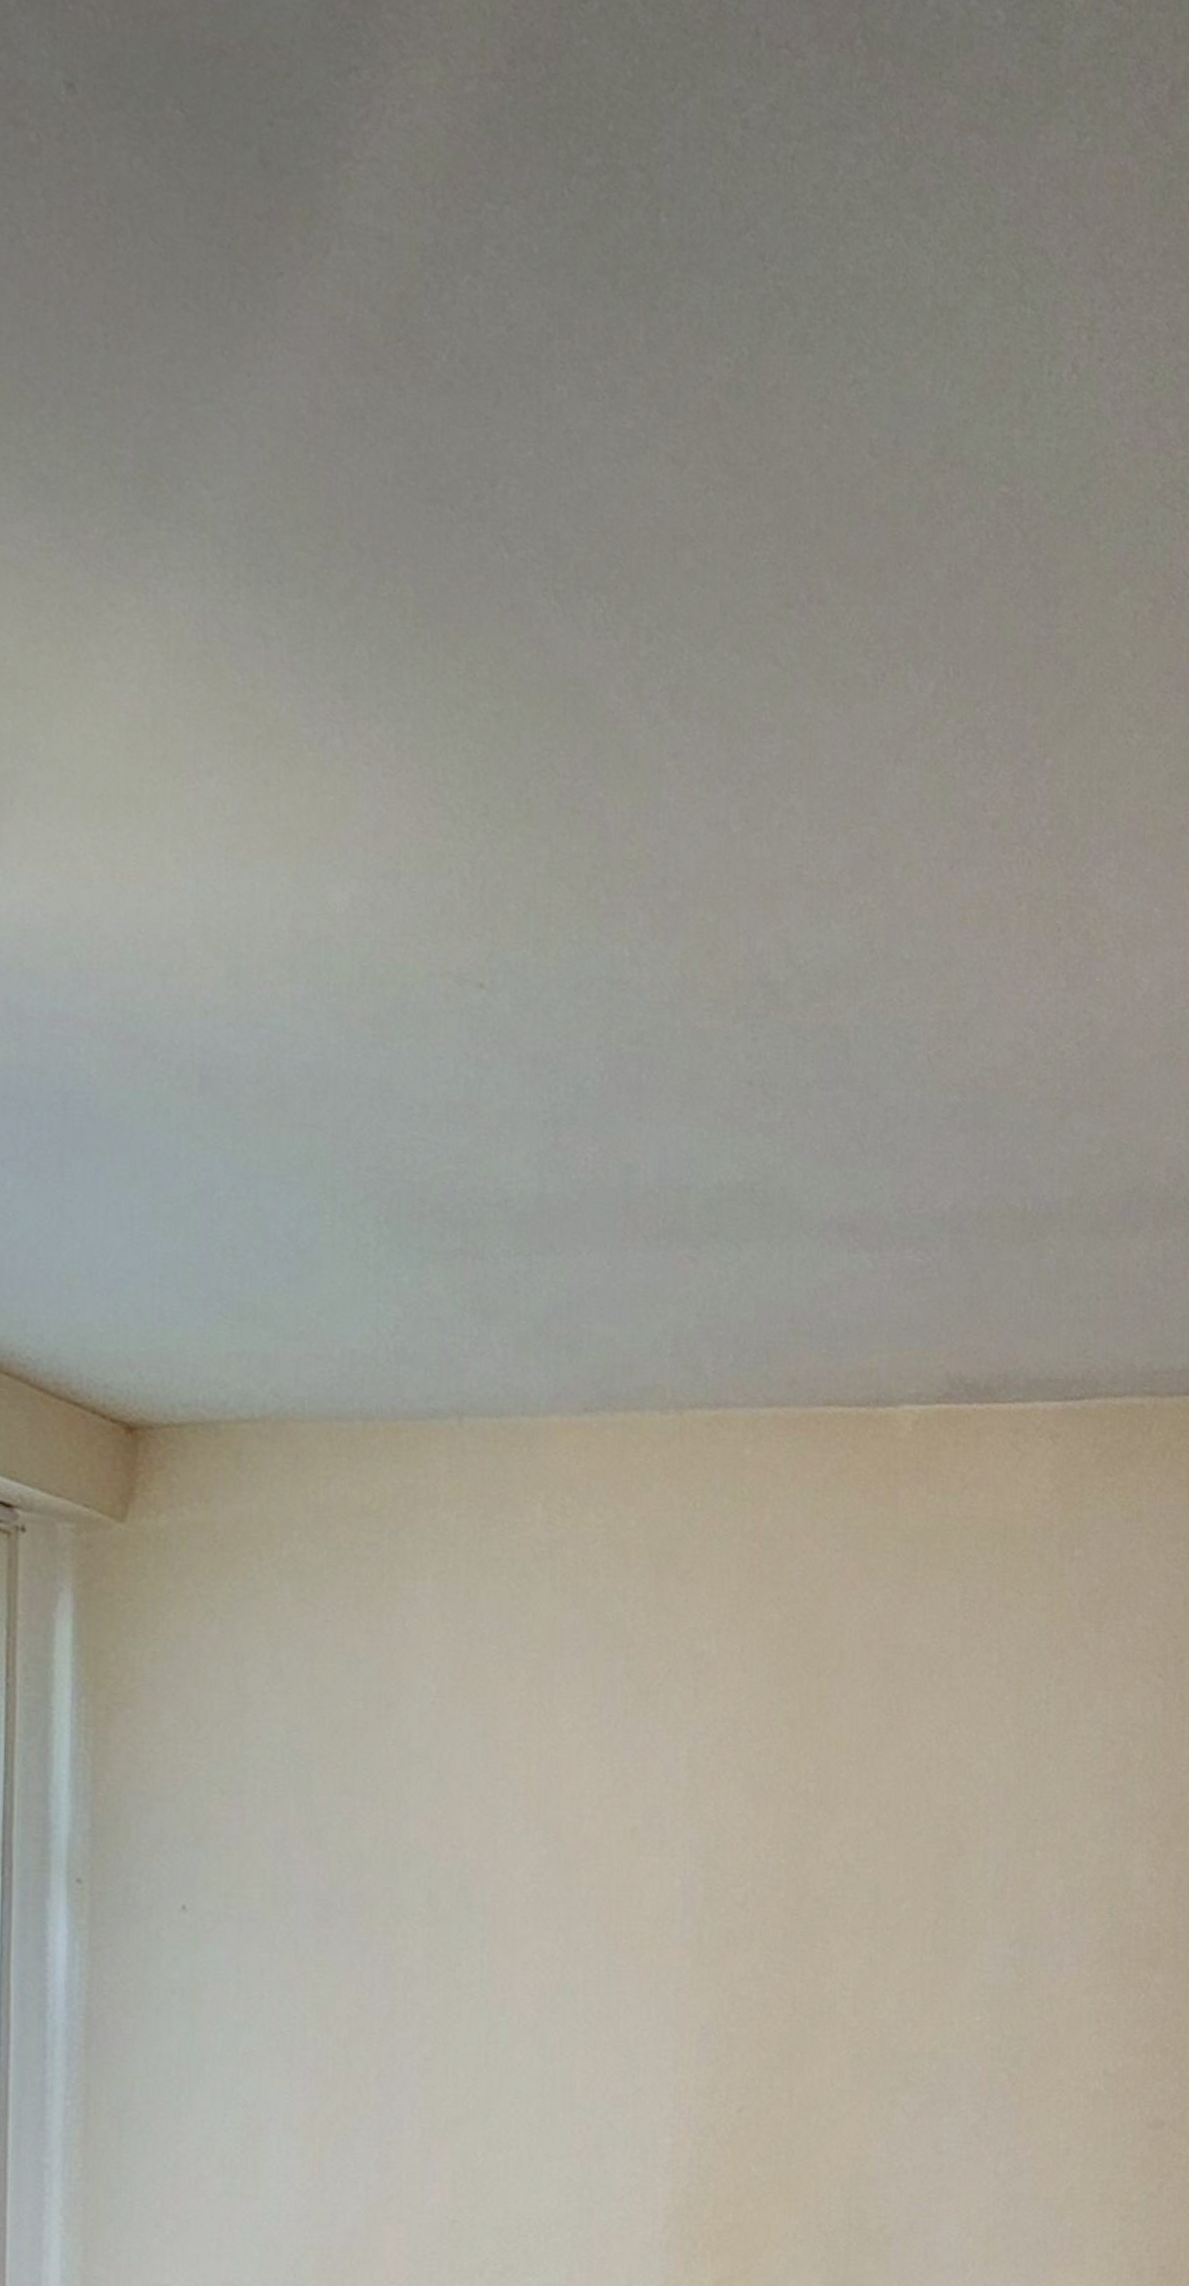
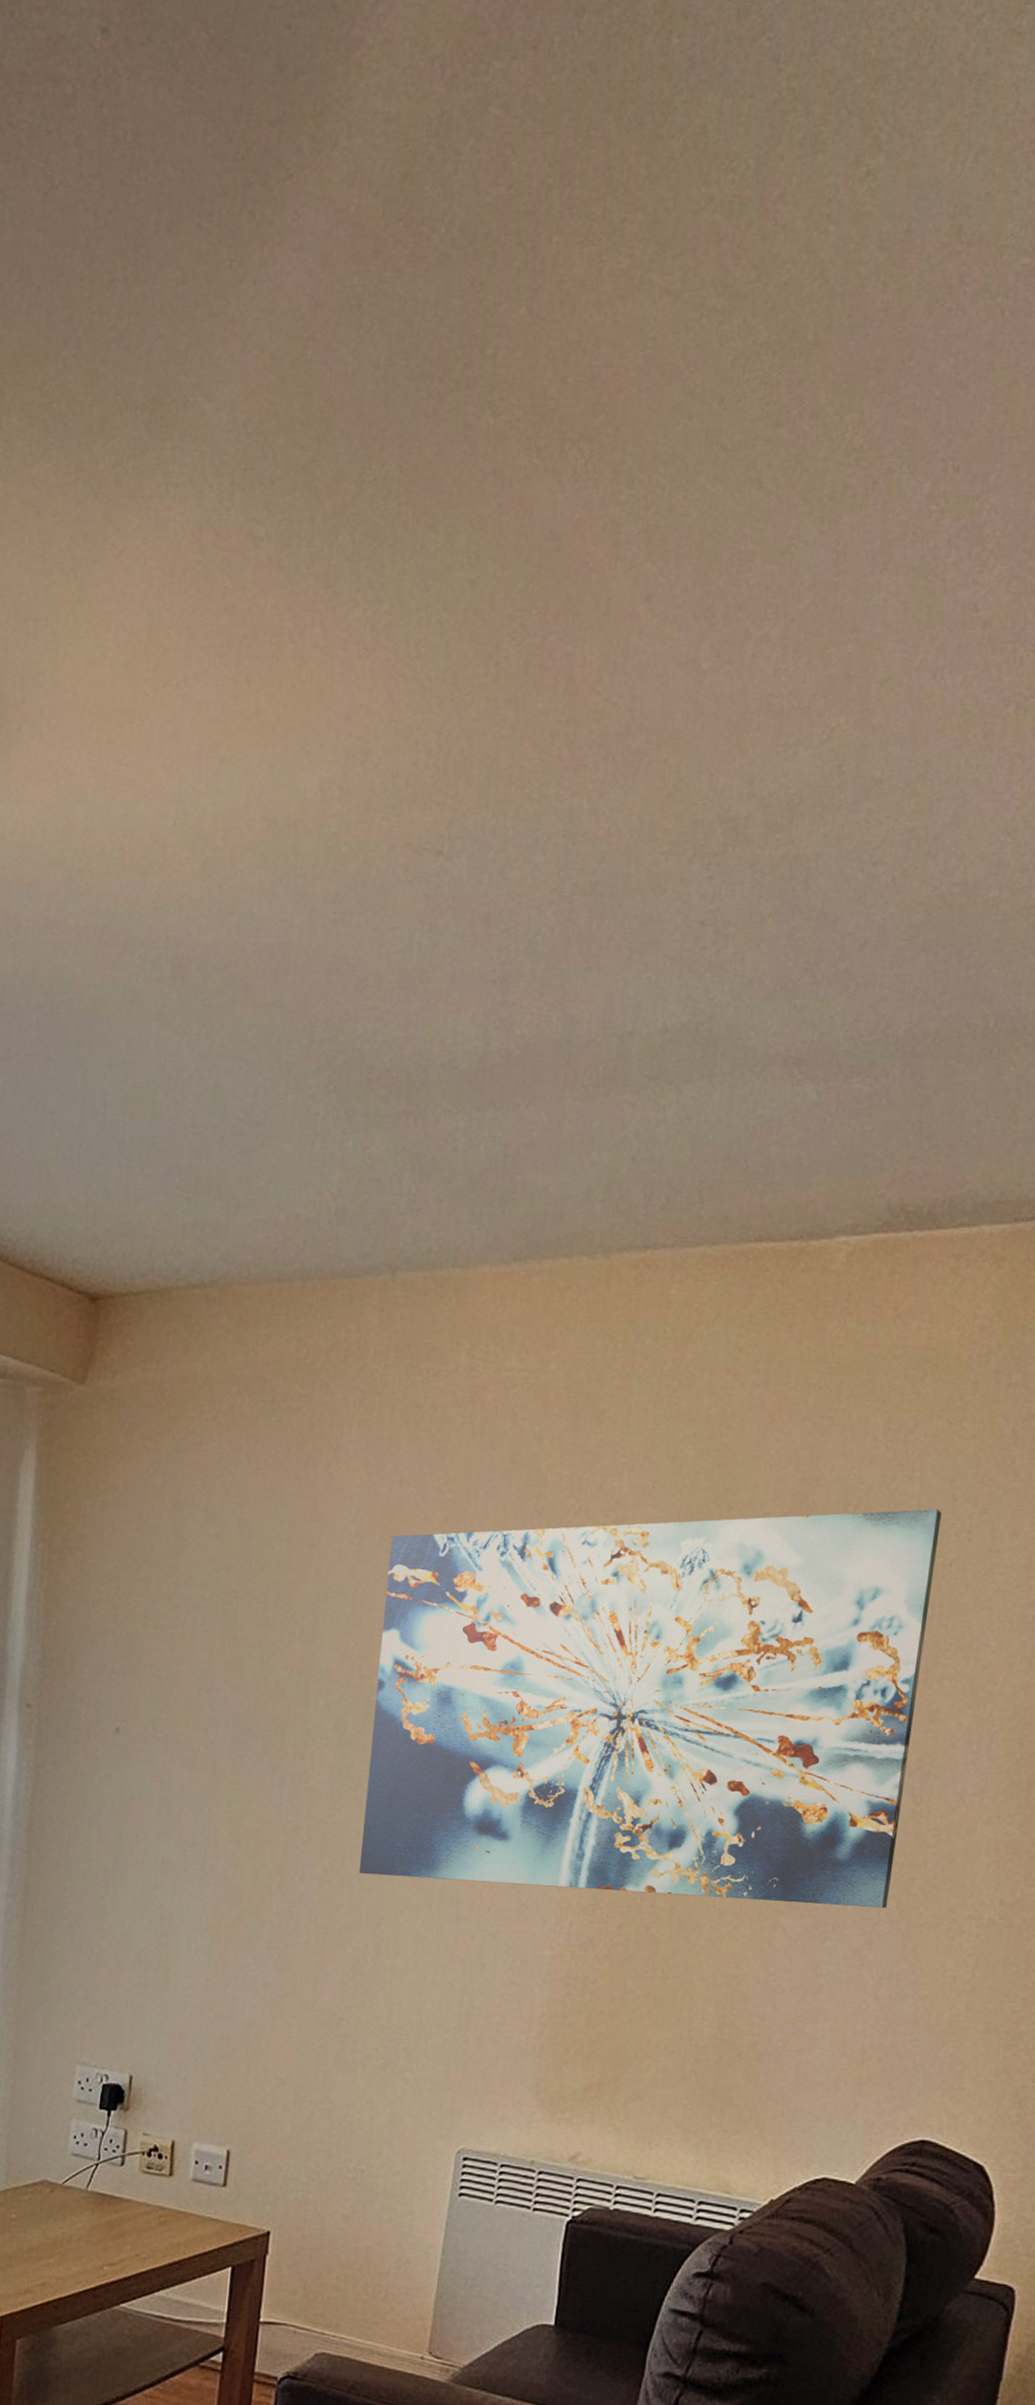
wall art: none [462,1679,1020,2083] -> present [358,1508,942,1909]

